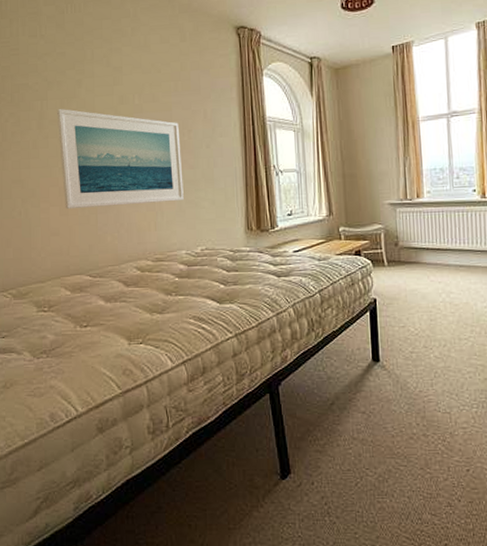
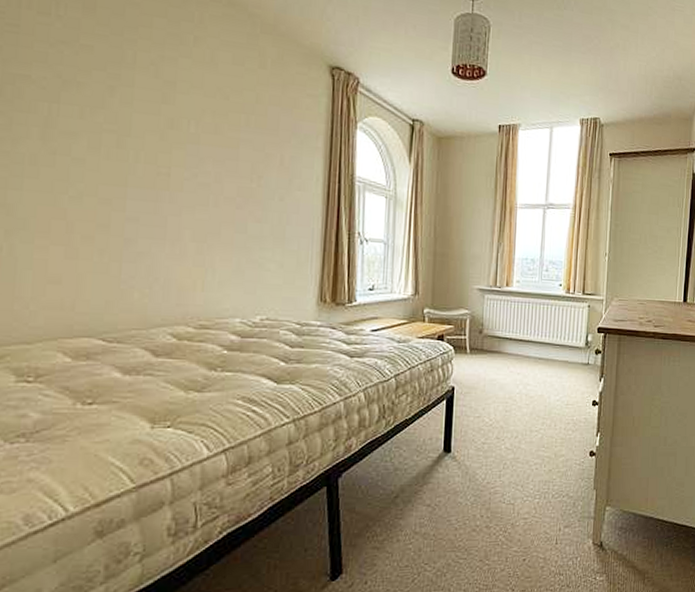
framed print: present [56,108,184,210] -> none [72,117,247,260]

